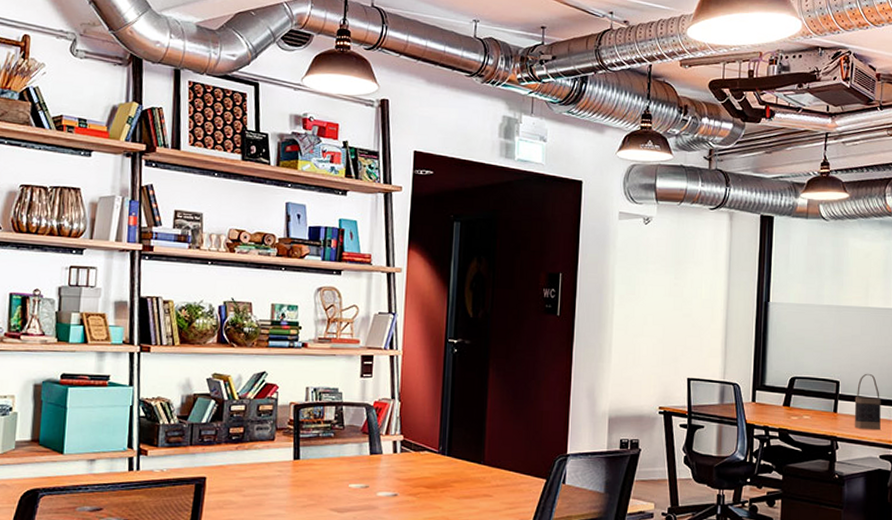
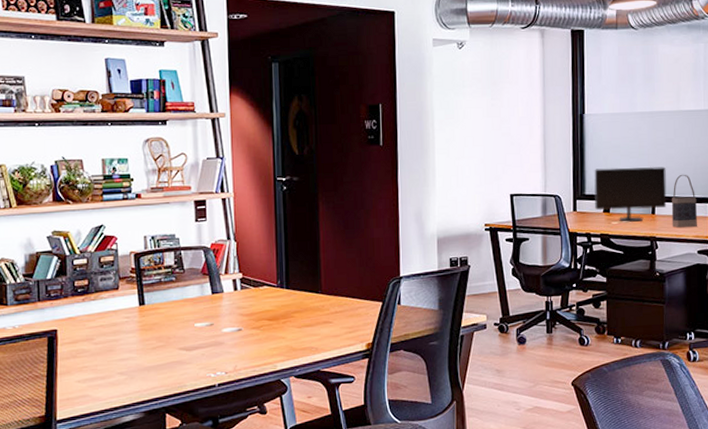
computer monitor: none [774,359,851,419] -> present [594,166,667,222]

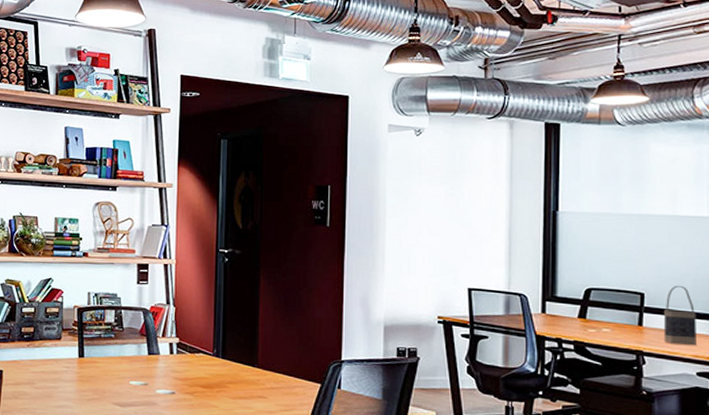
computer monitor: present [594,166,667,222] -> none [567,270,658,332]

